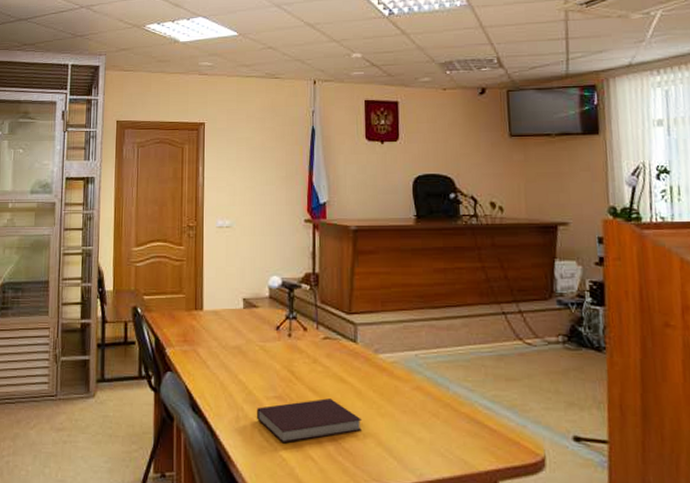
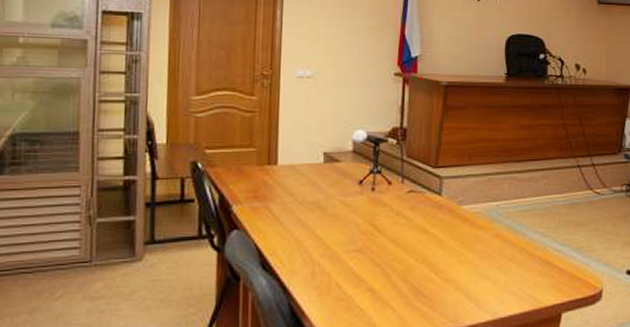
notebook: present [257,398,363,444] -> none [335,249,443,295]

